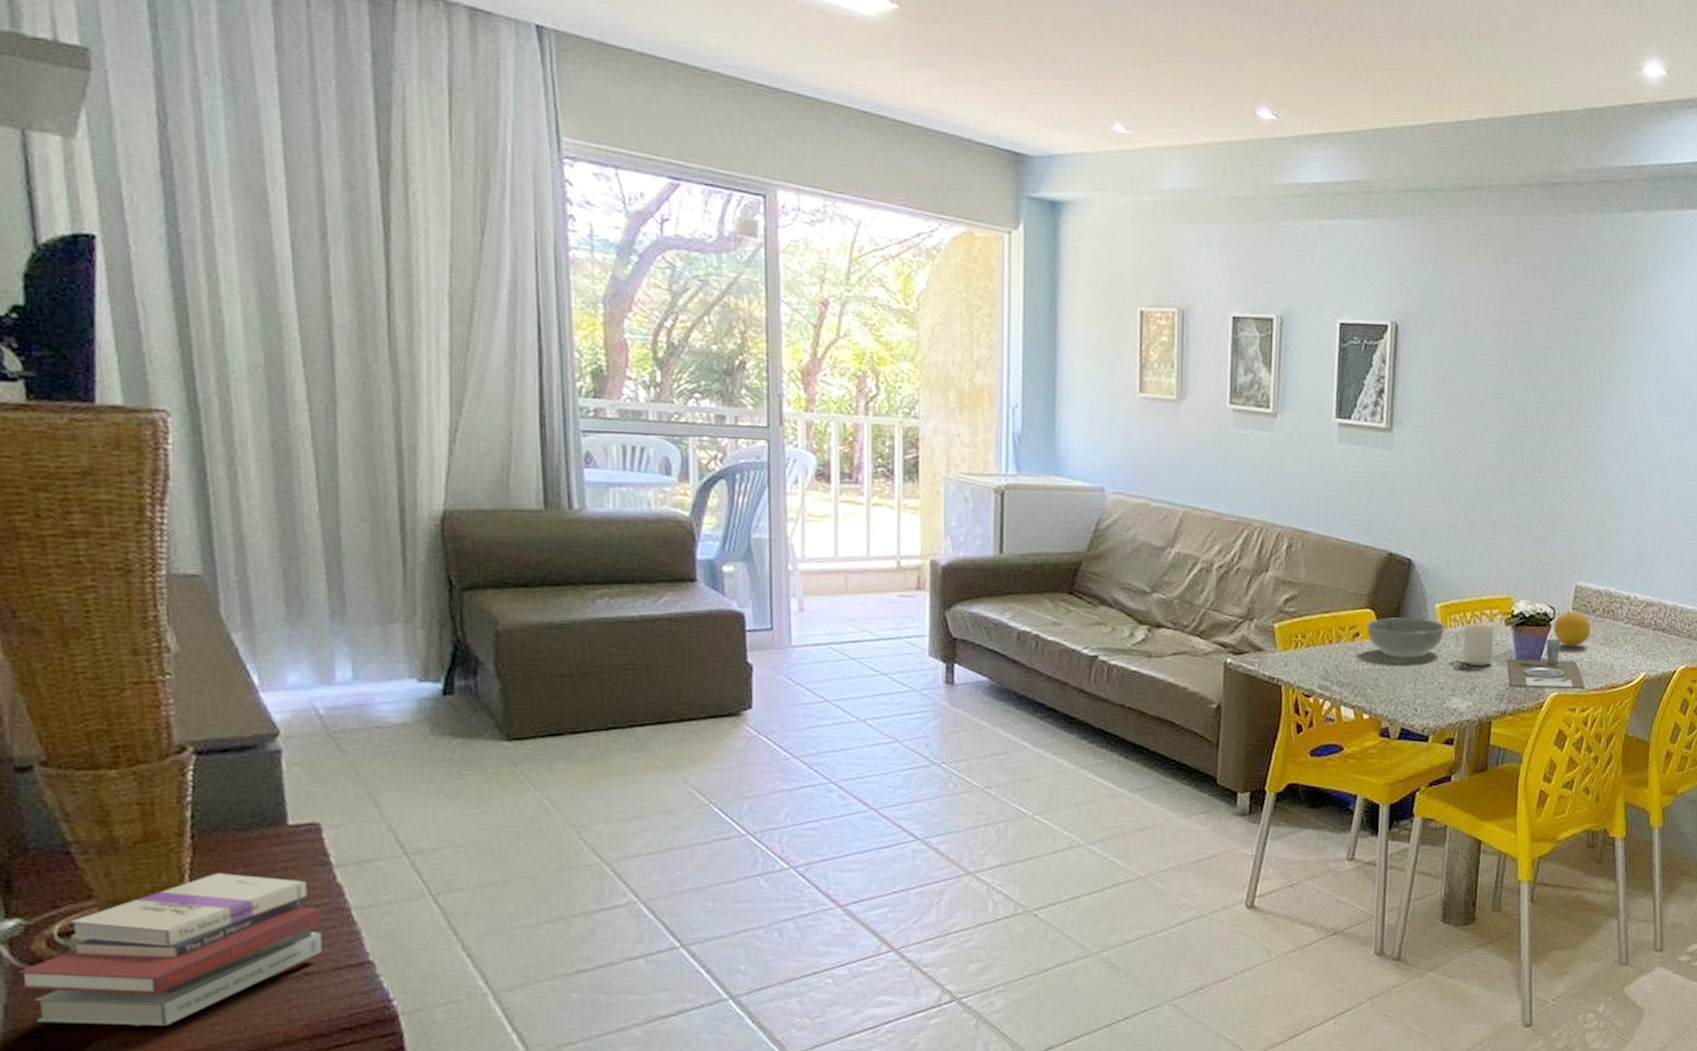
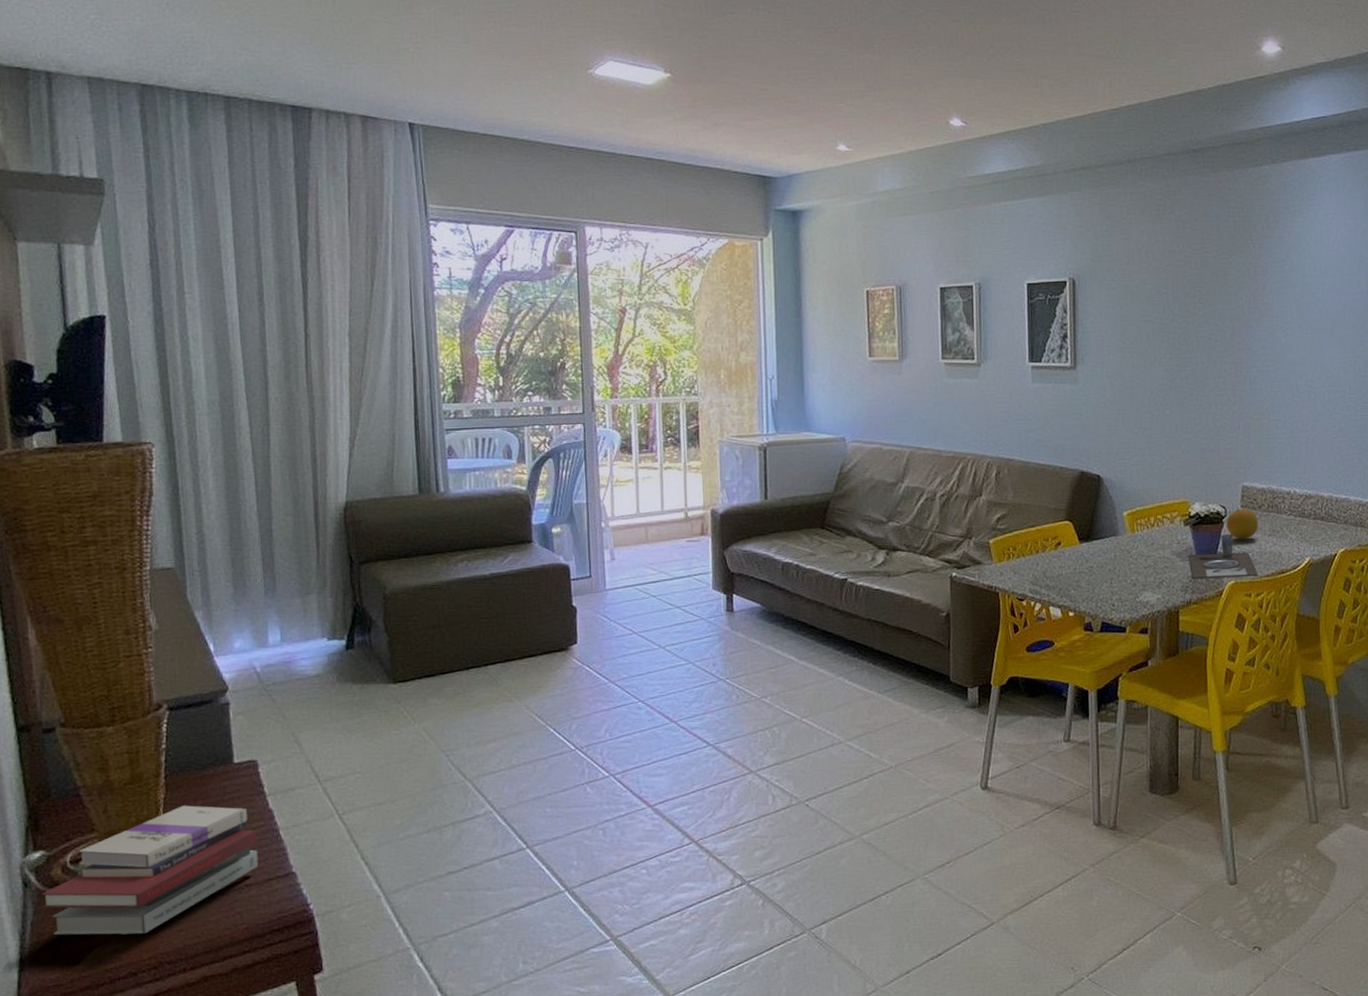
bowl: present [1365,617,1446,659] -> none [1065,525,1133,562]
cup: present [1455,624,1494,666] -> none [1142,526,1176,563]

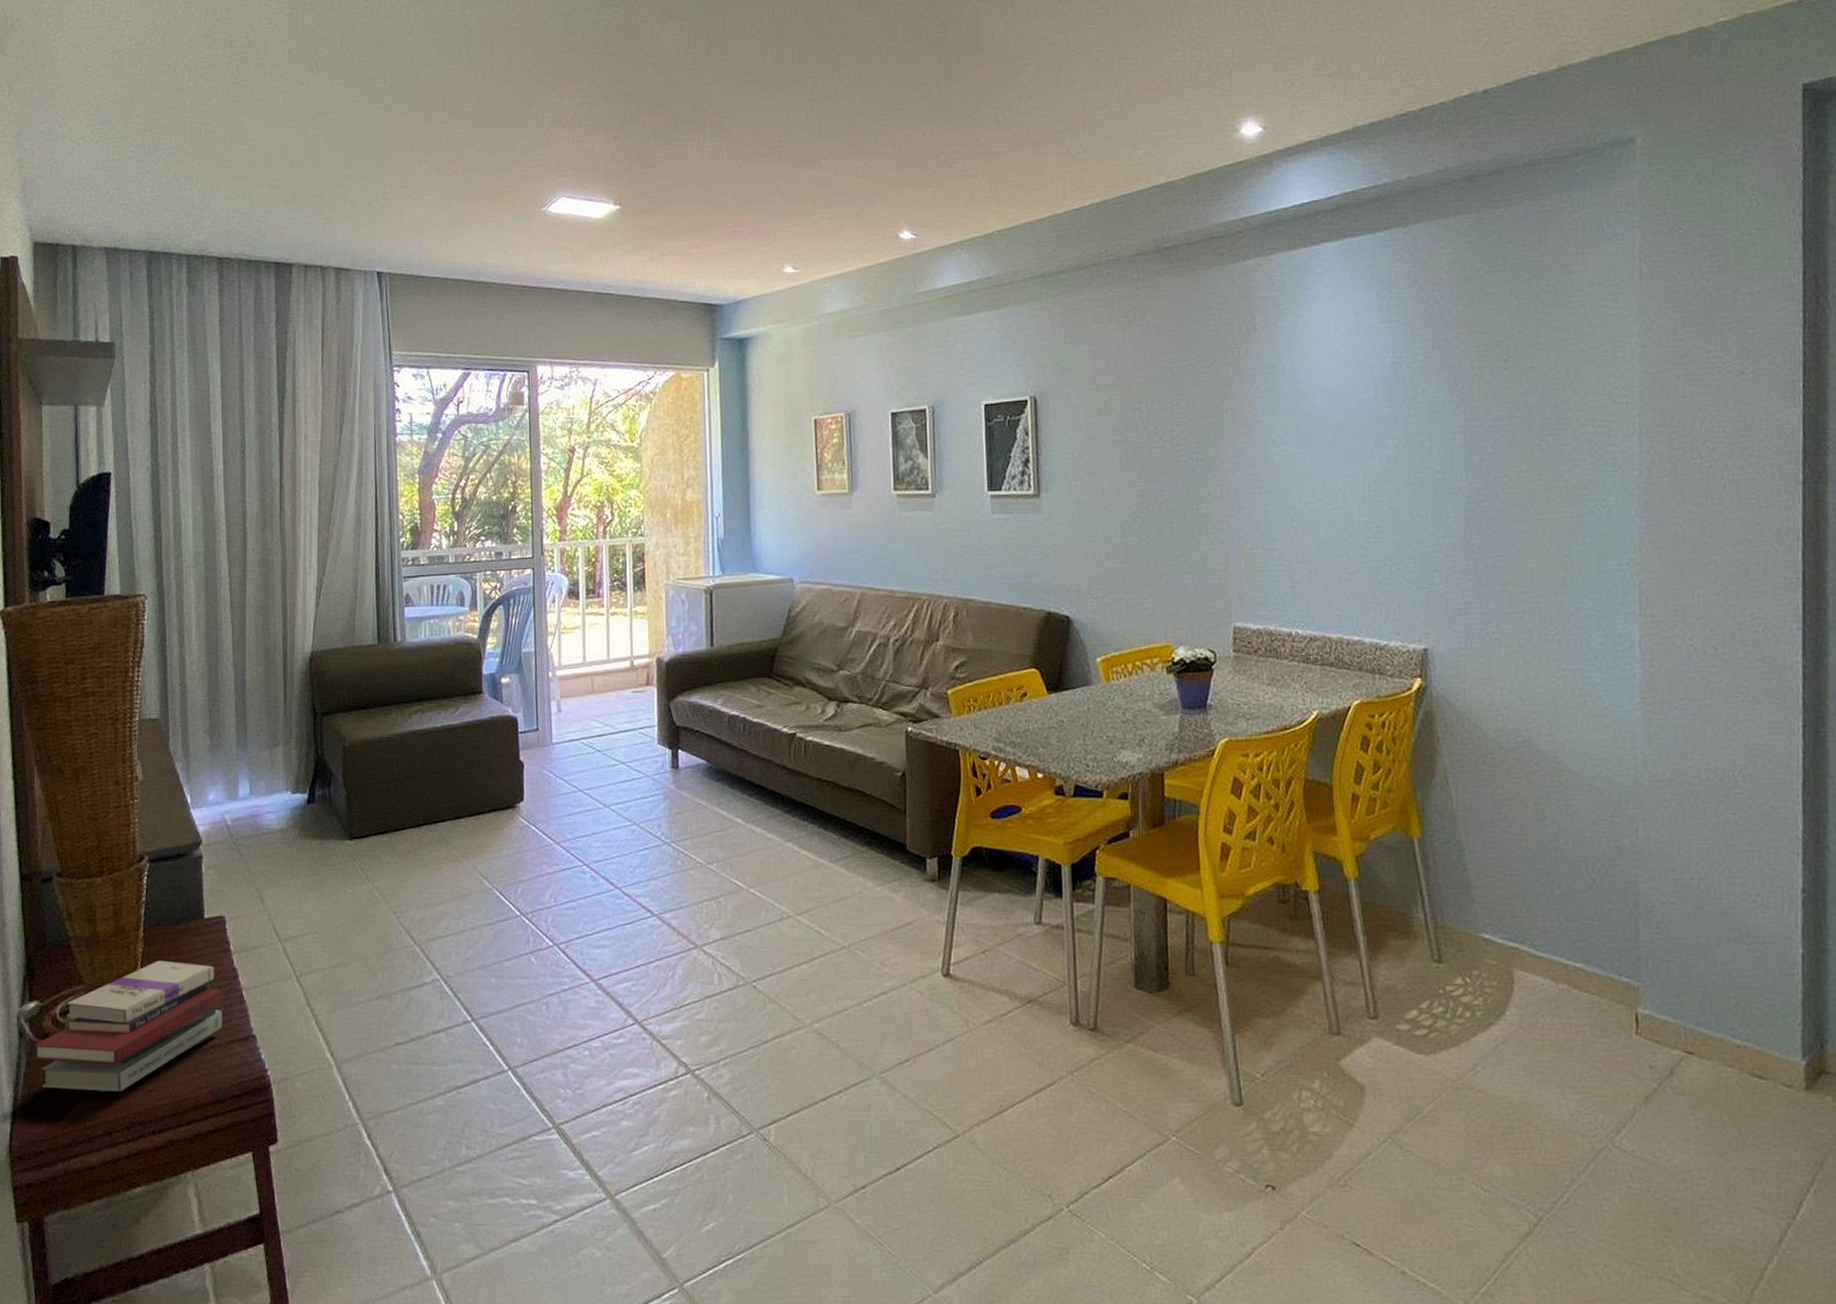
place setting: present [1189,533,1258,578] -> none [1173,682,1256,735]
fruit: present [1226,509,1259,540] -> none [1216,653,1255,690]

